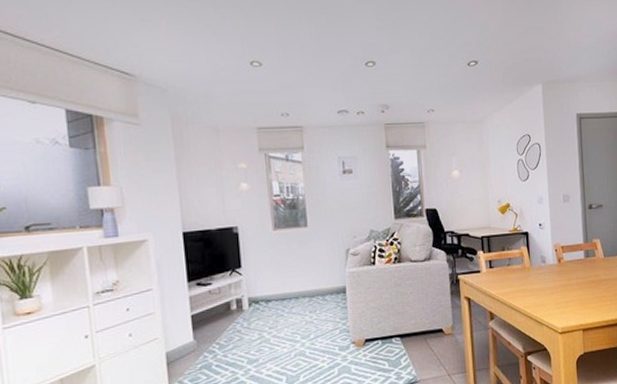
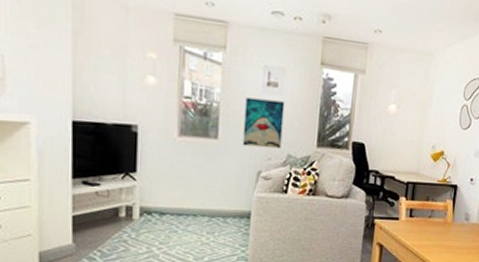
wall art: none [326,184,364,229] -> present [242,97,285,149]

